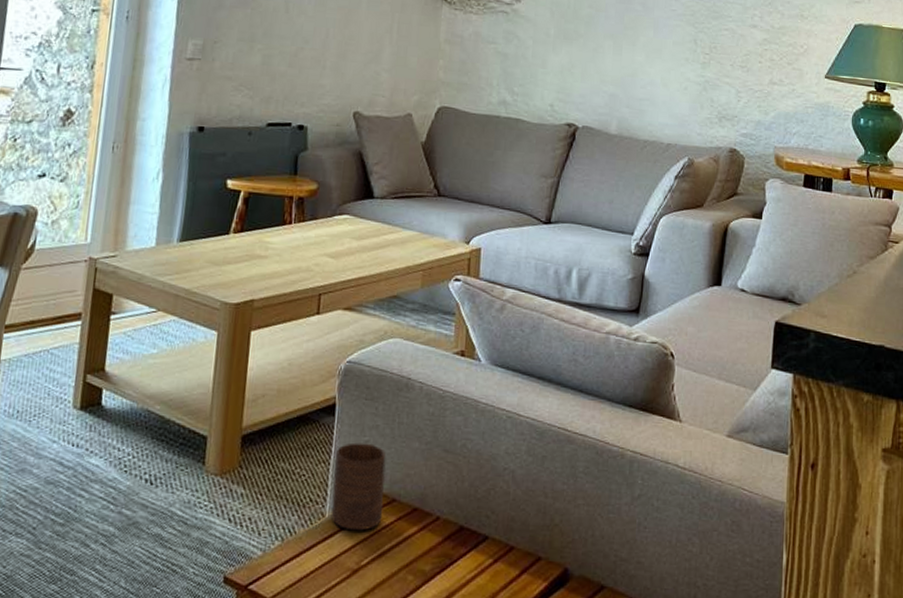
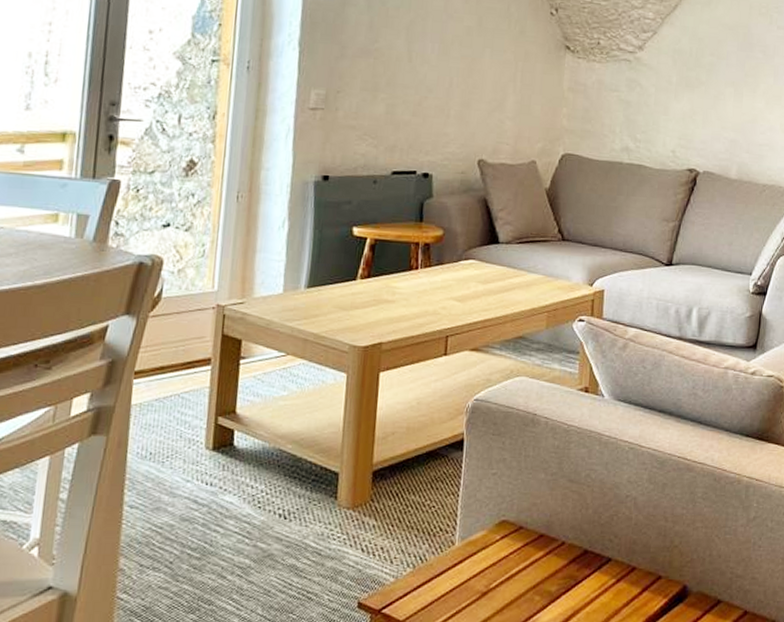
cup: present [331,442,386,531] -> none [460,475,513,557]

